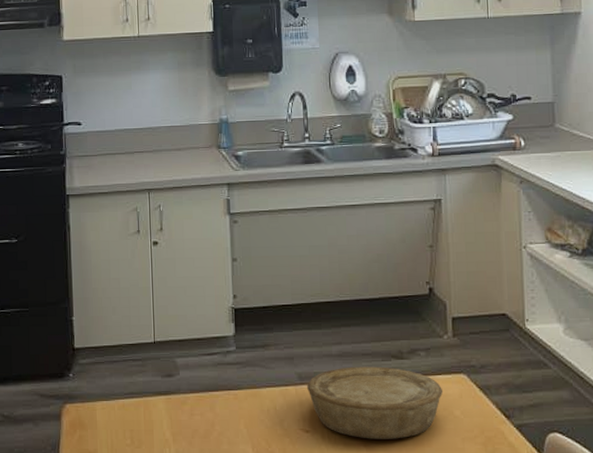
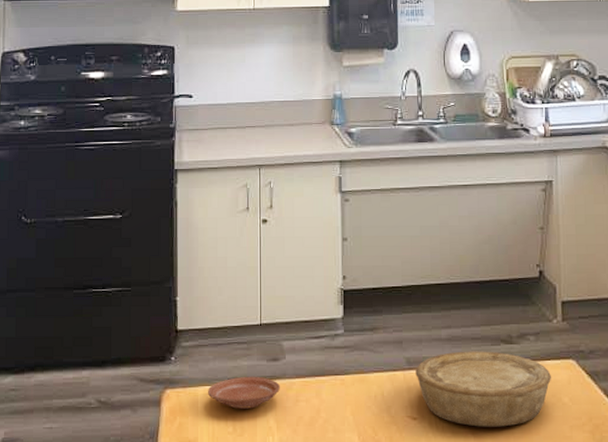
plate: none [106,391,175,422] -> present [208,376,280,409]

